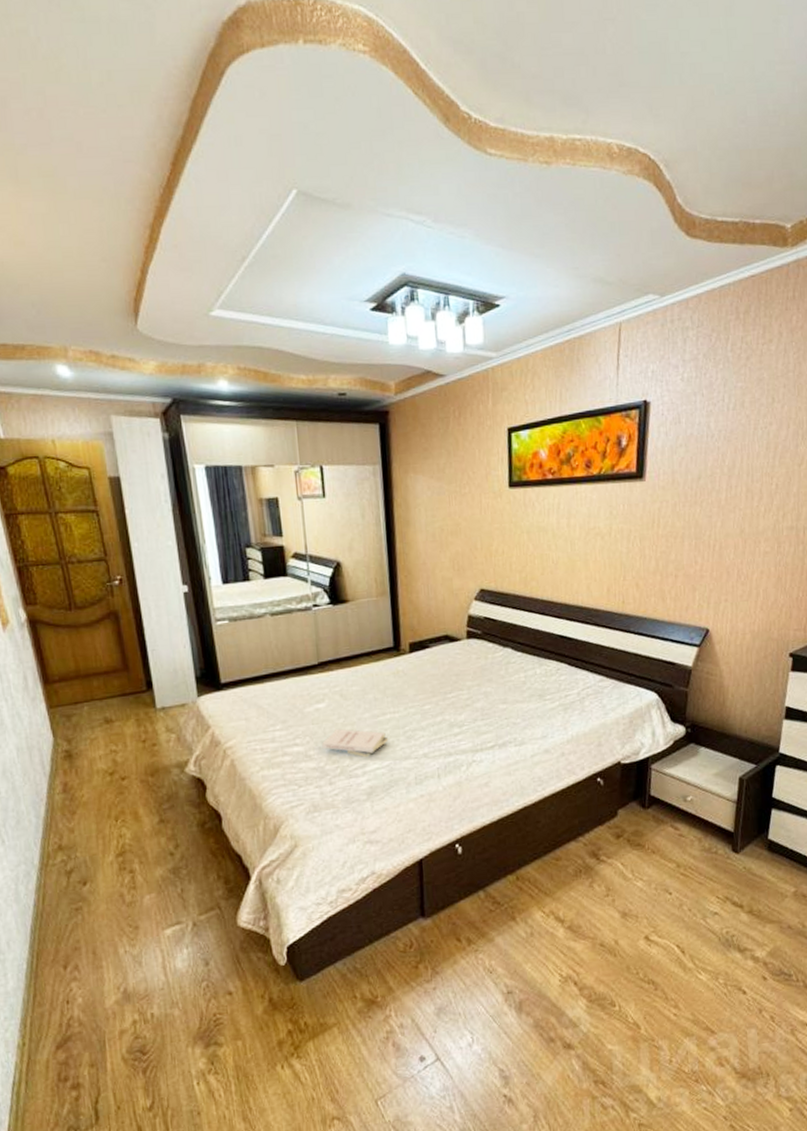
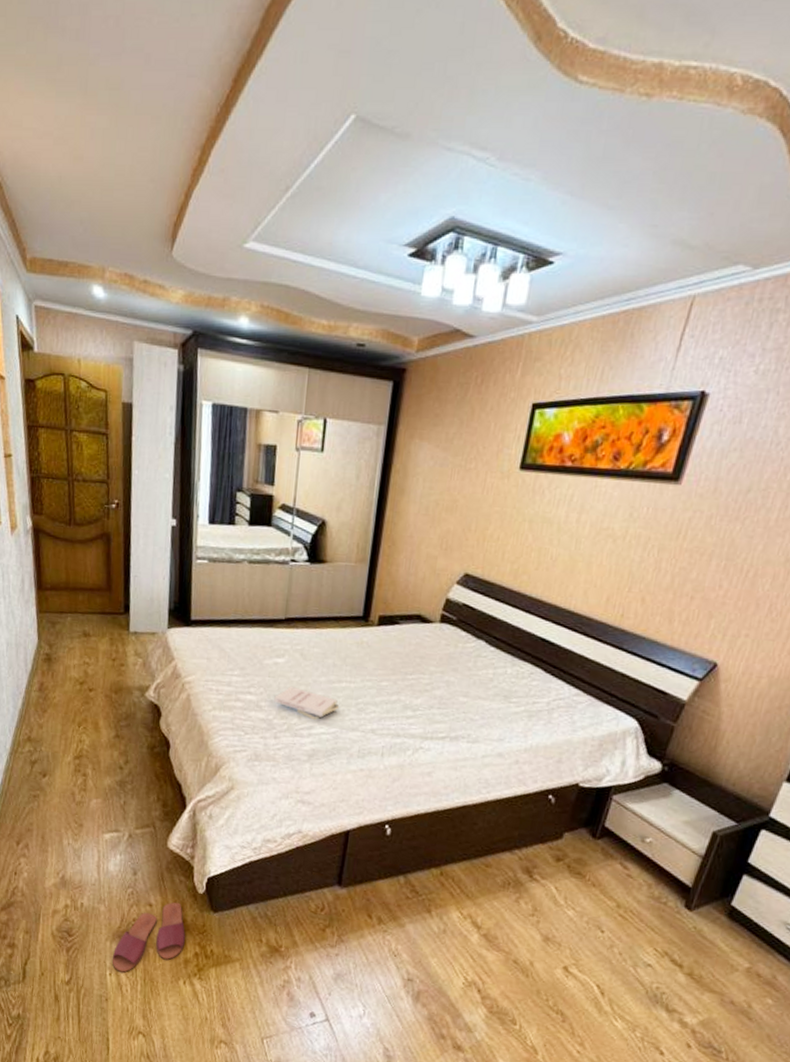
slippers: none [197,981,275,1078] -> present [112,902,185,973]

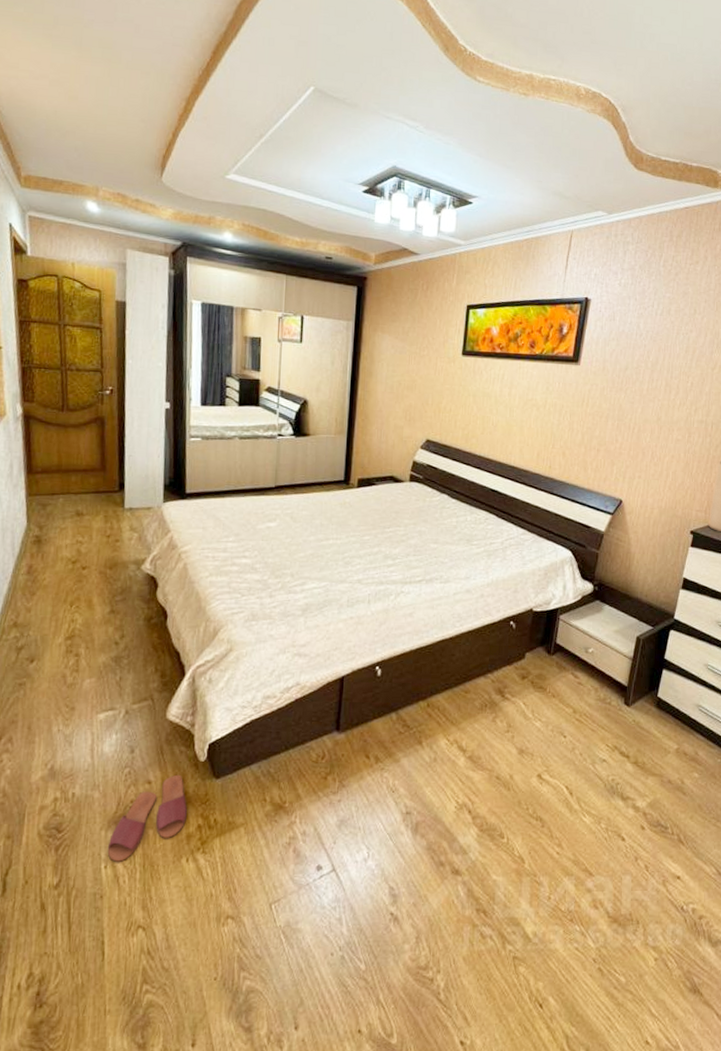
books: present [274,685,339,721] -> none [268,547,327,577]

